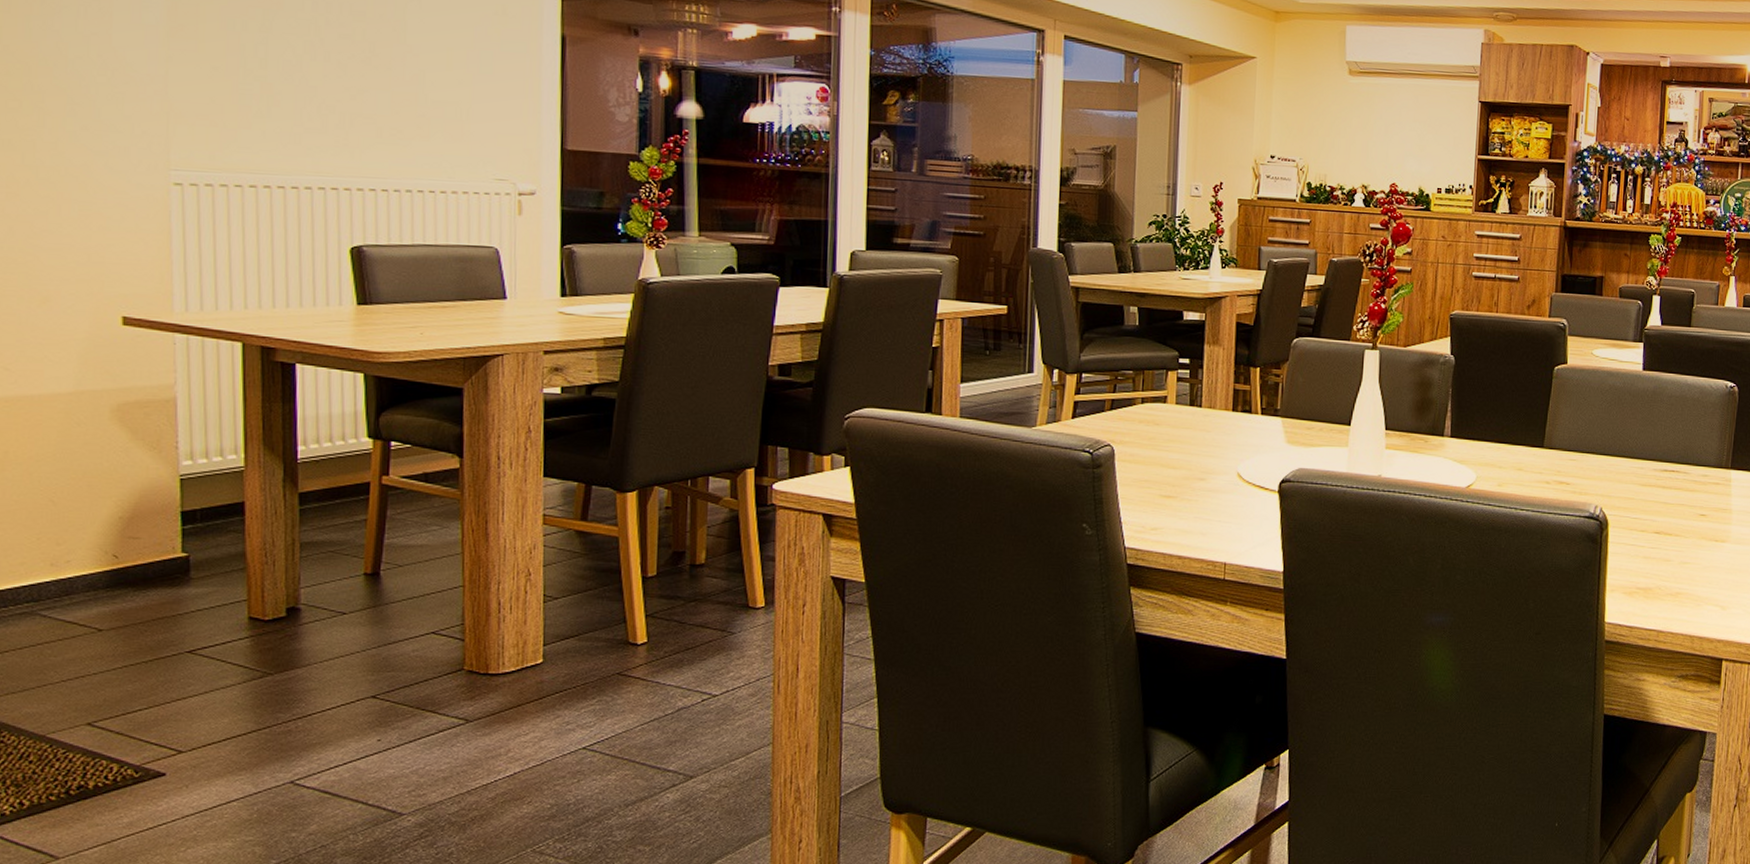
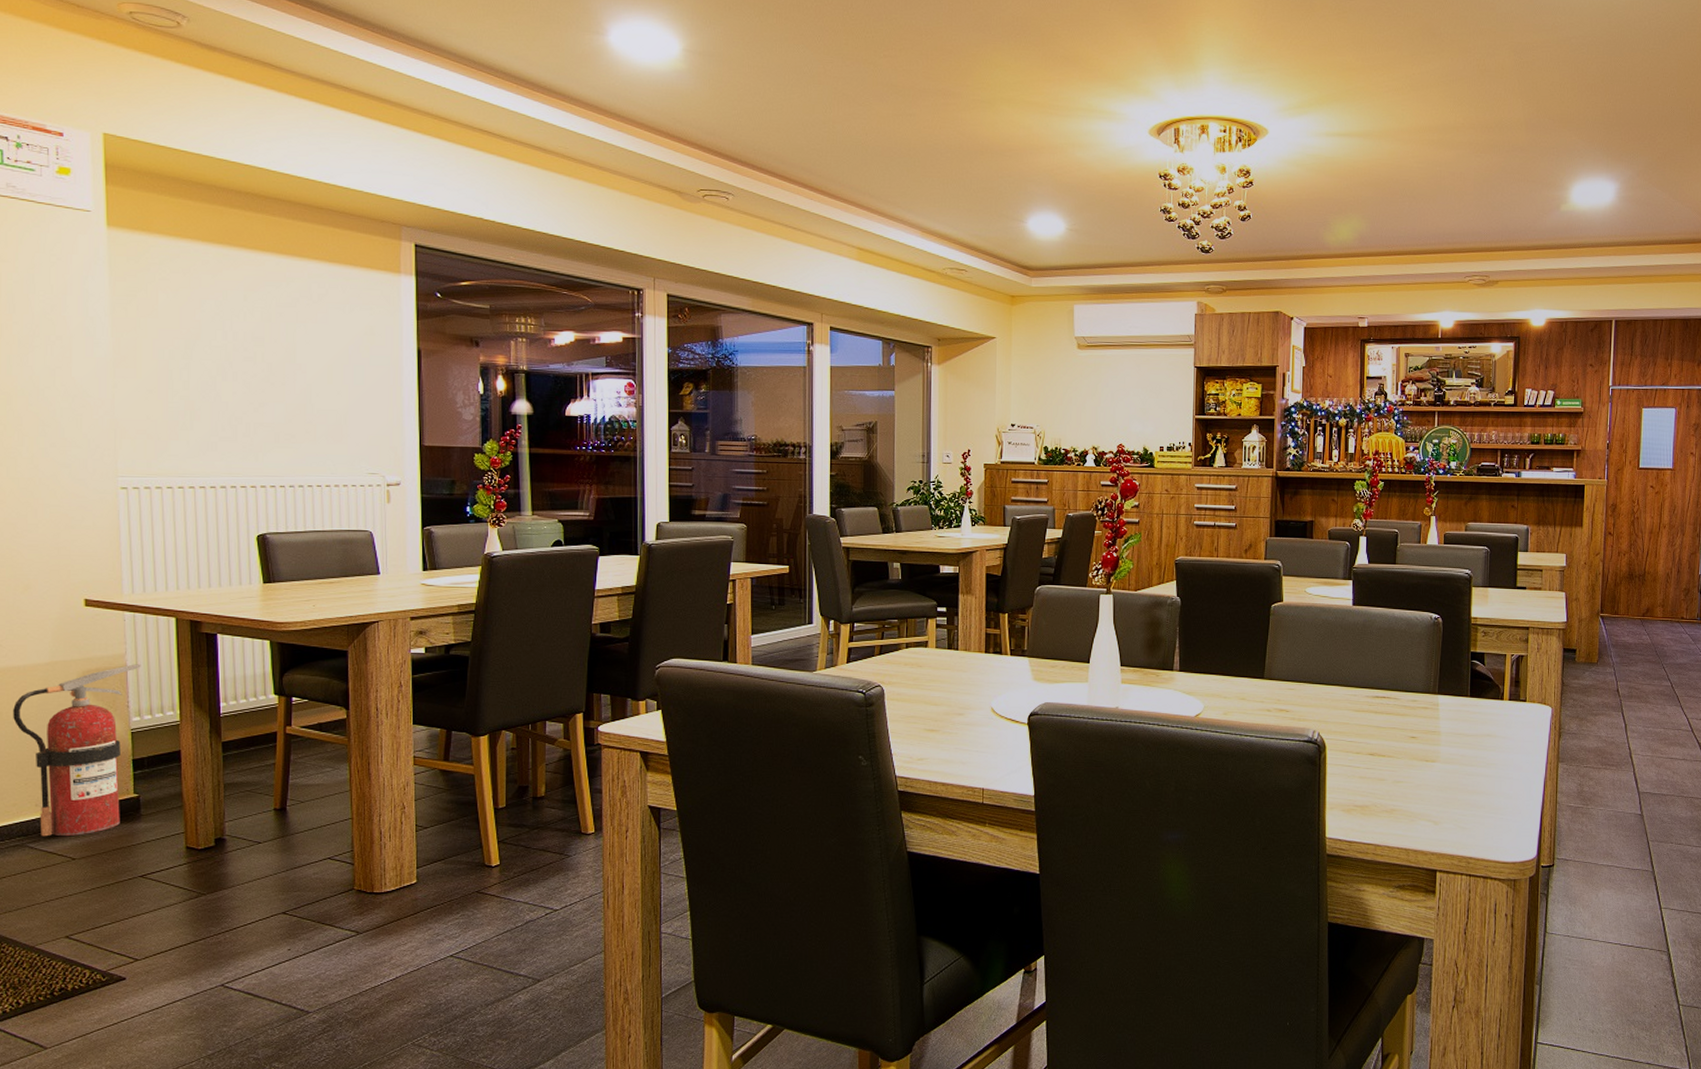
fire extinguisher: none [23,397,195,603] -> present [13,664,141,837]

